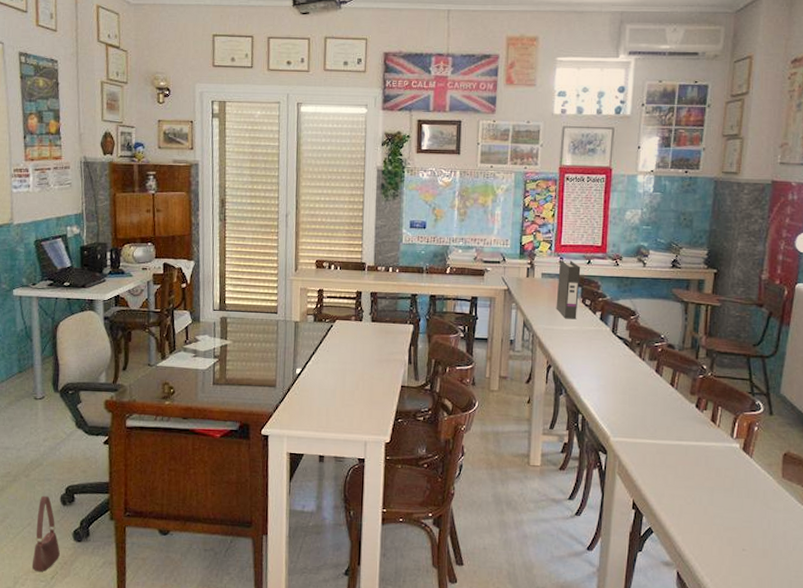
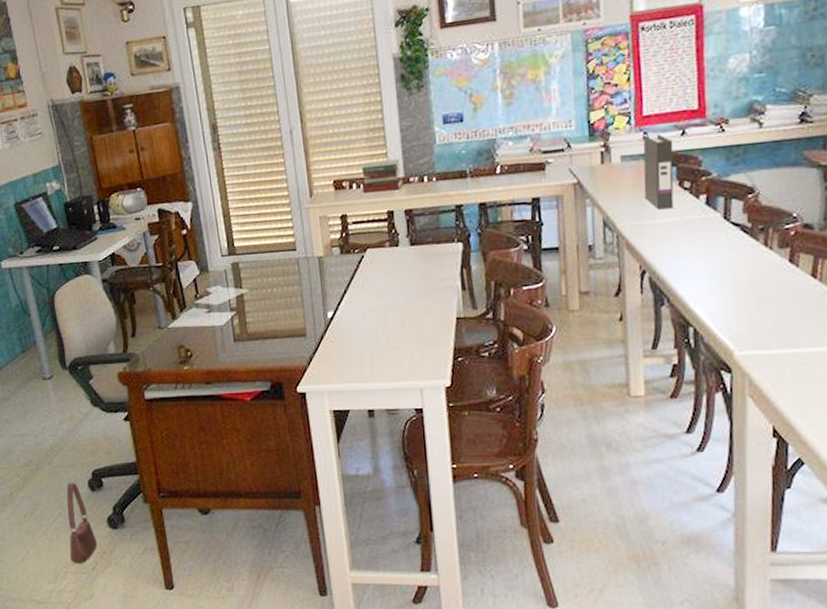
books: none [338,249,373,275] -> present [361,159,404,193]

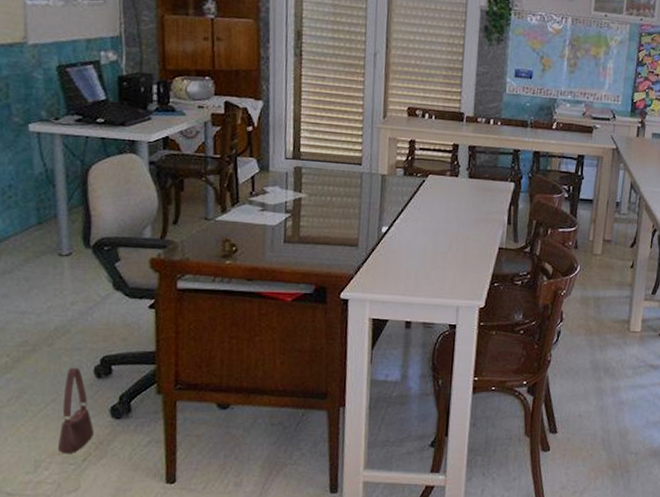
books: present [361,159,404,193] -> none [433,96,472,127]

